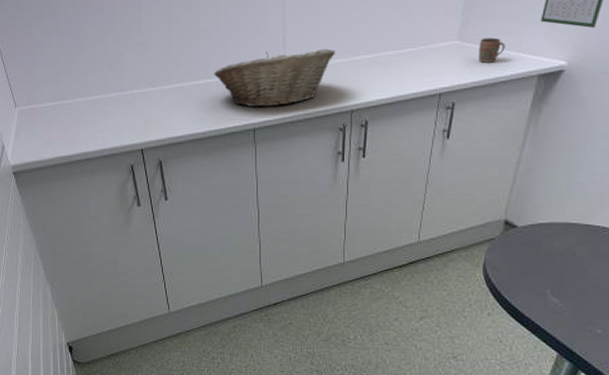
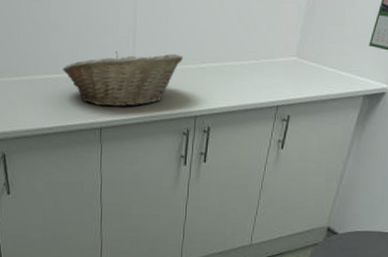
mug: present [479,37,505,63] -> none [313,56,337,80]

